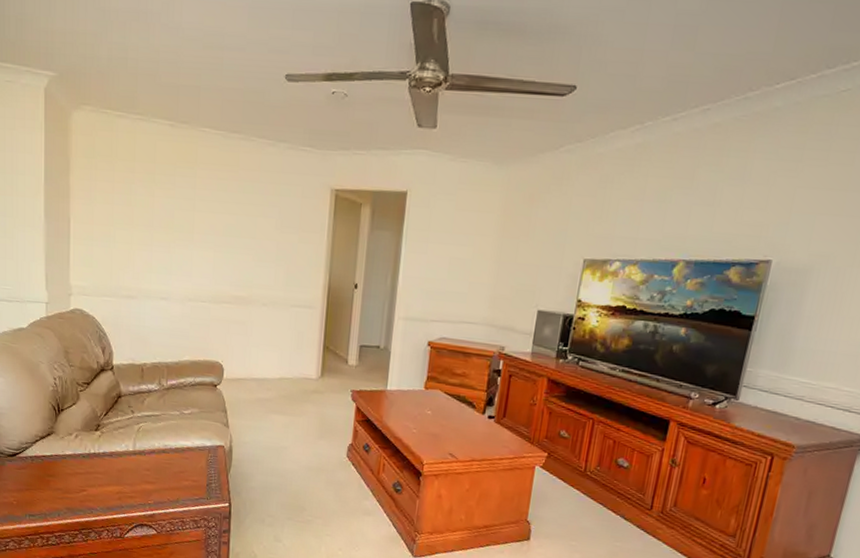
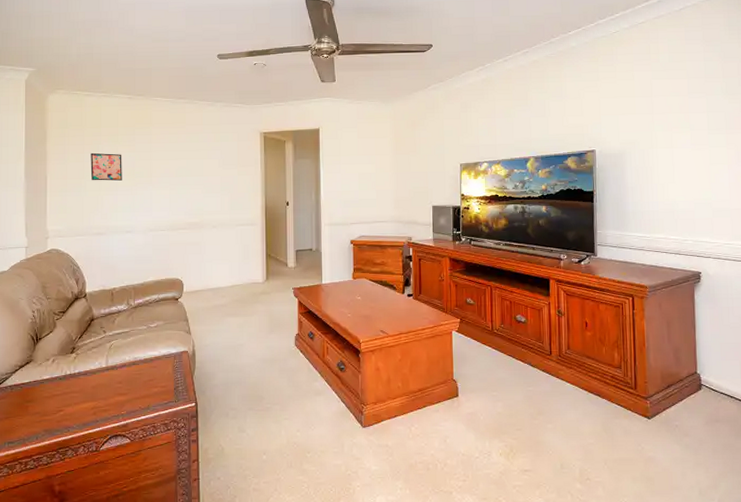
wall art: none [121,193,160,234] -> present [90,152,122,181]

